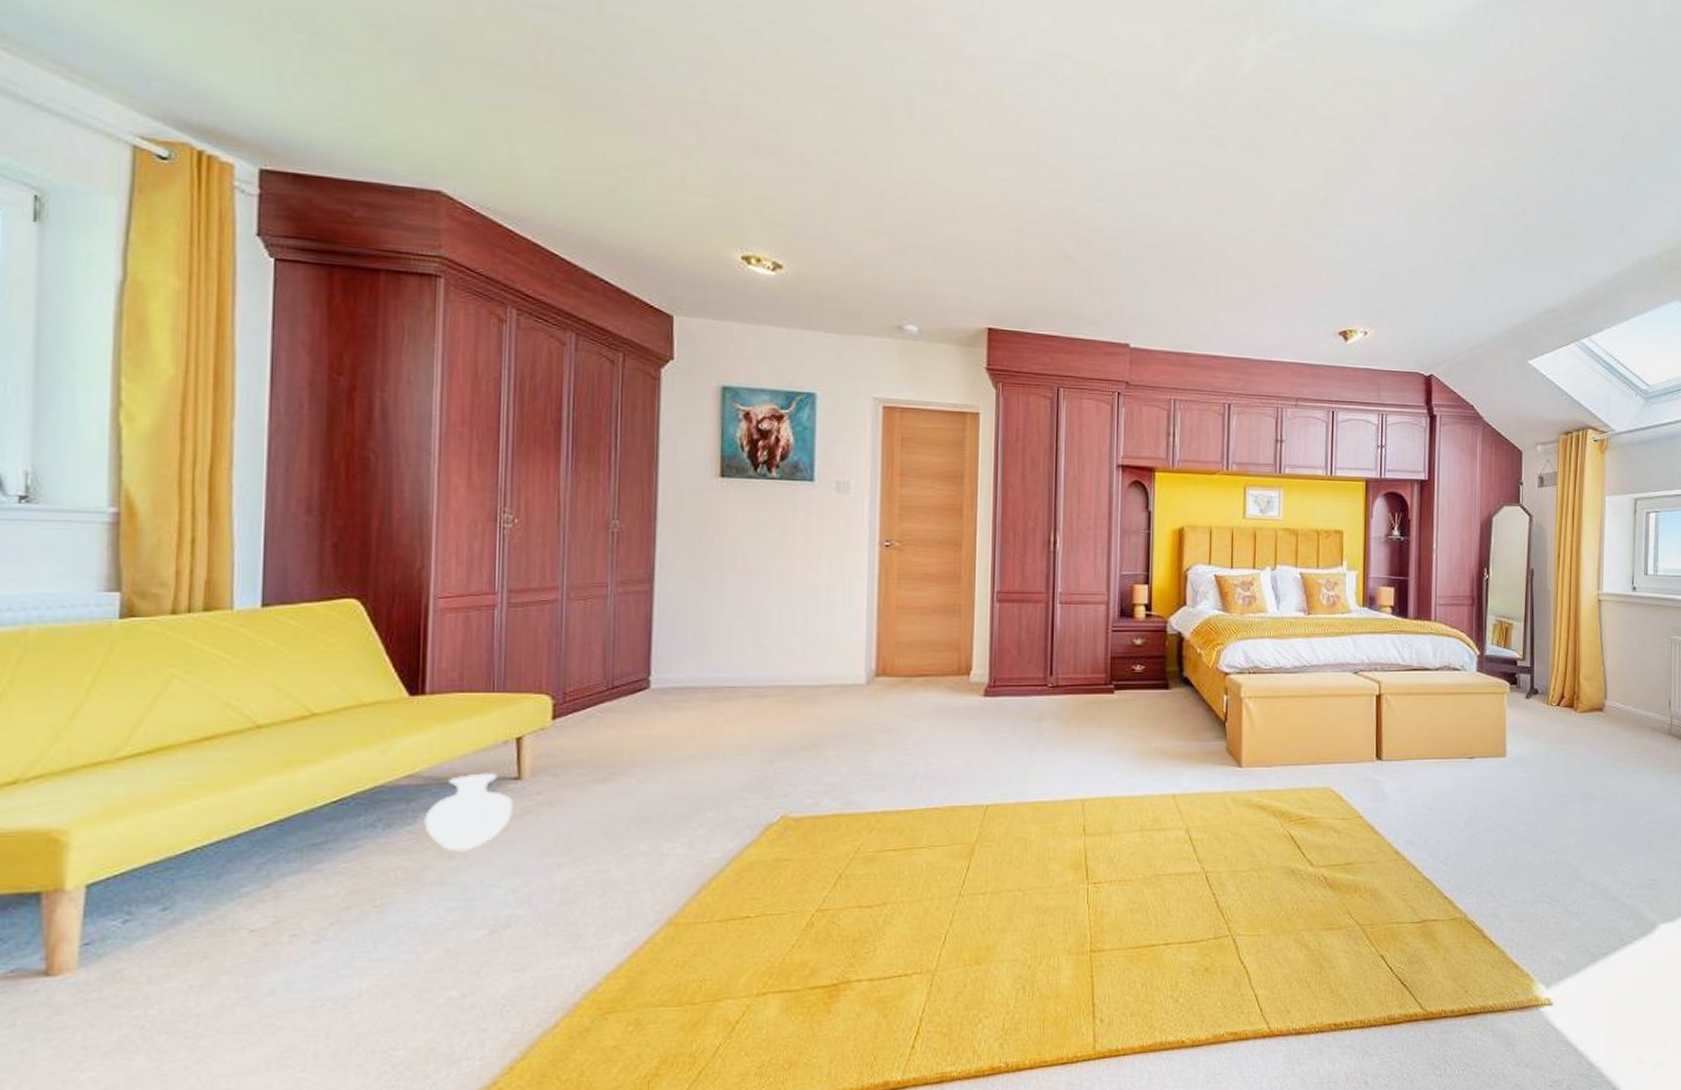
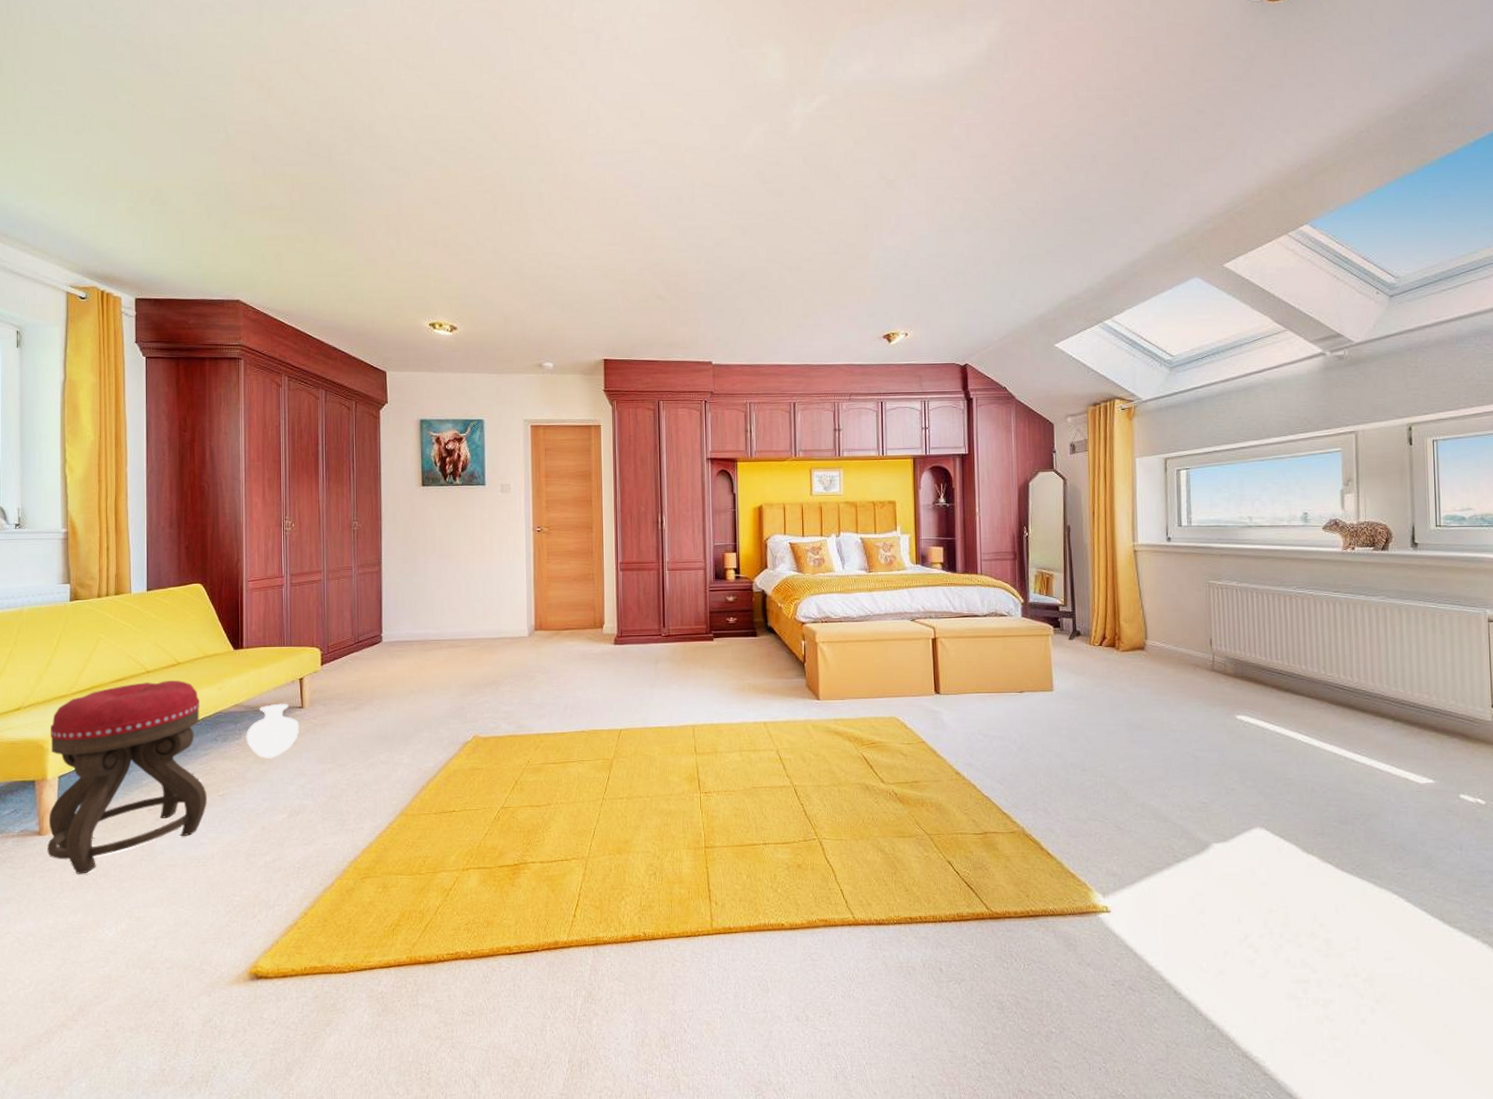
ottoman: none [60,740,354,1032] -> present [47,681,207,874]

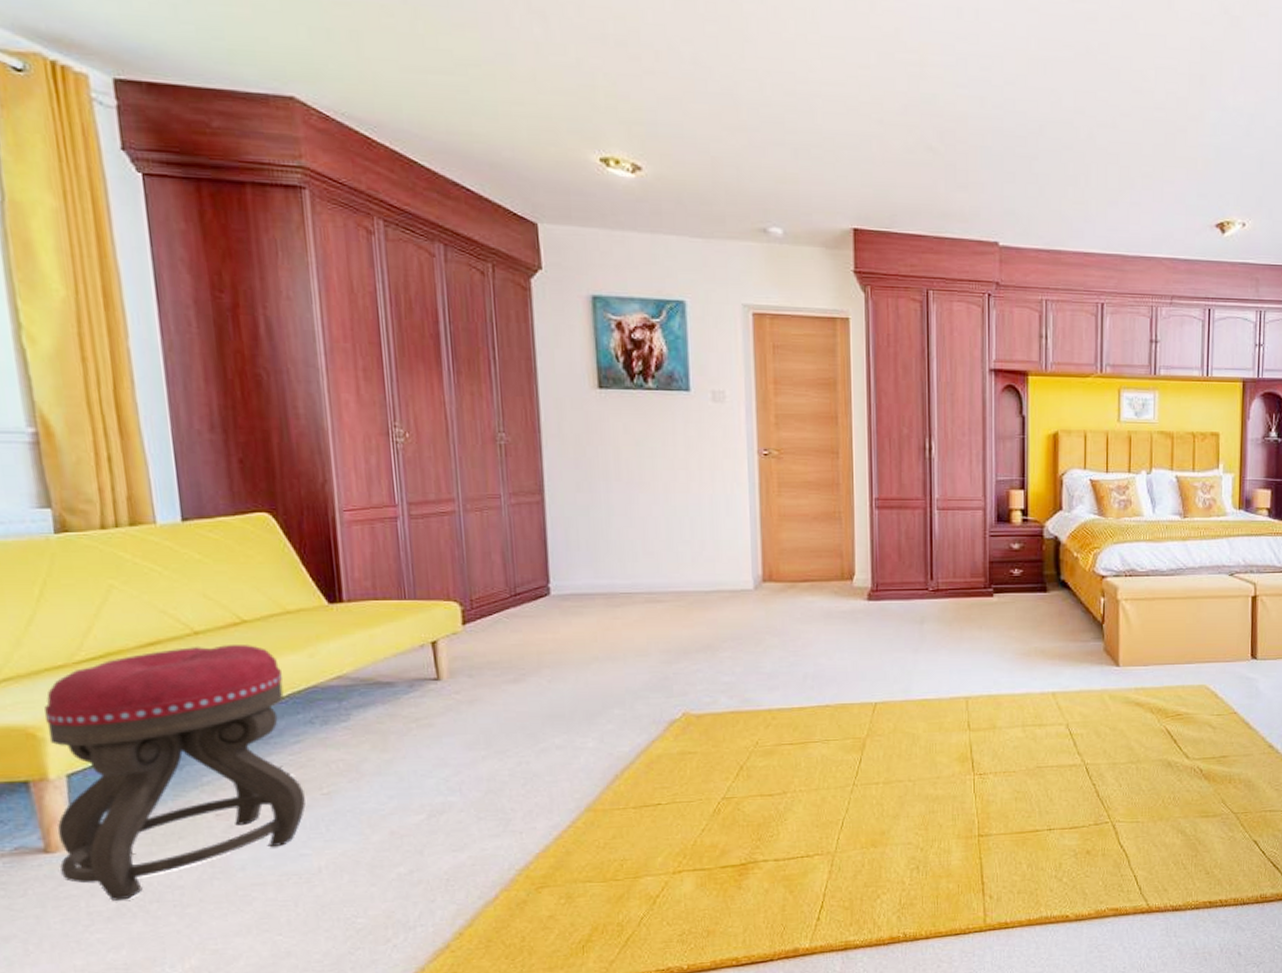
pottery: present [246,703,300,759] -> none [356,674,436,746]

